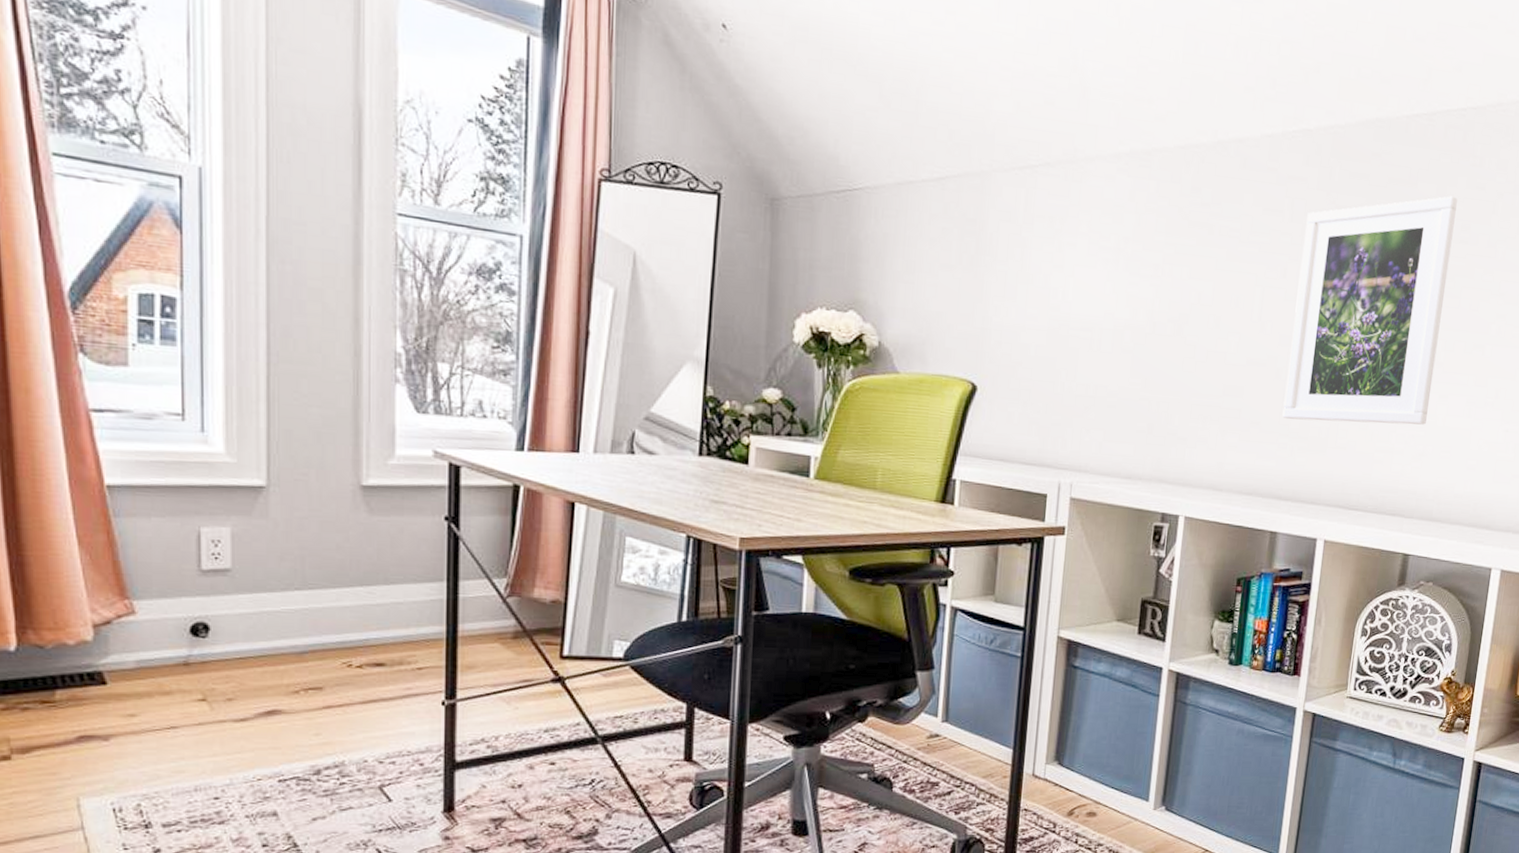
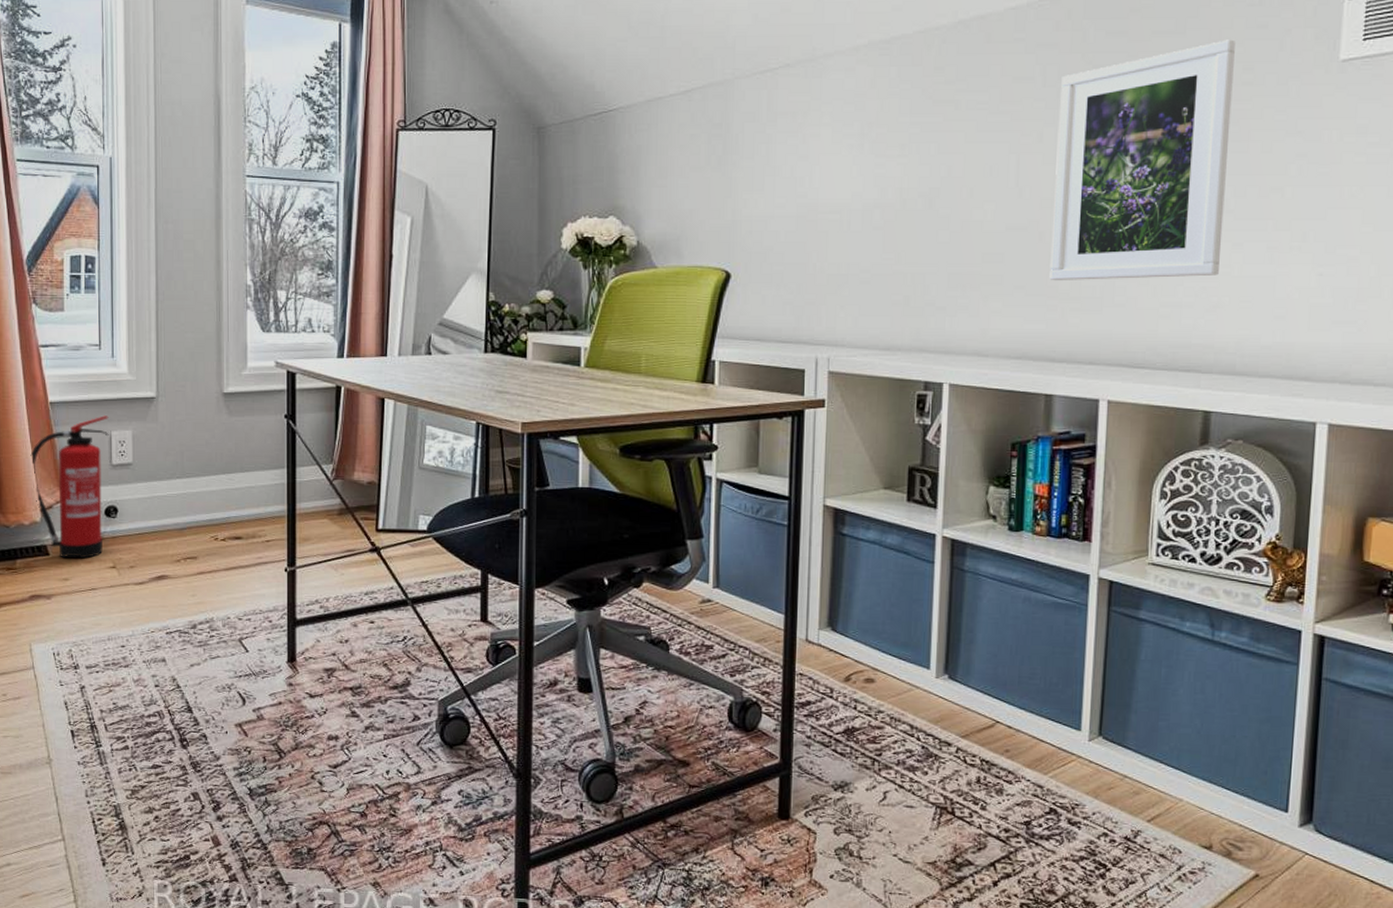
fire extinguisher: none [76,506,197,689] -> present [30,415,109,559]

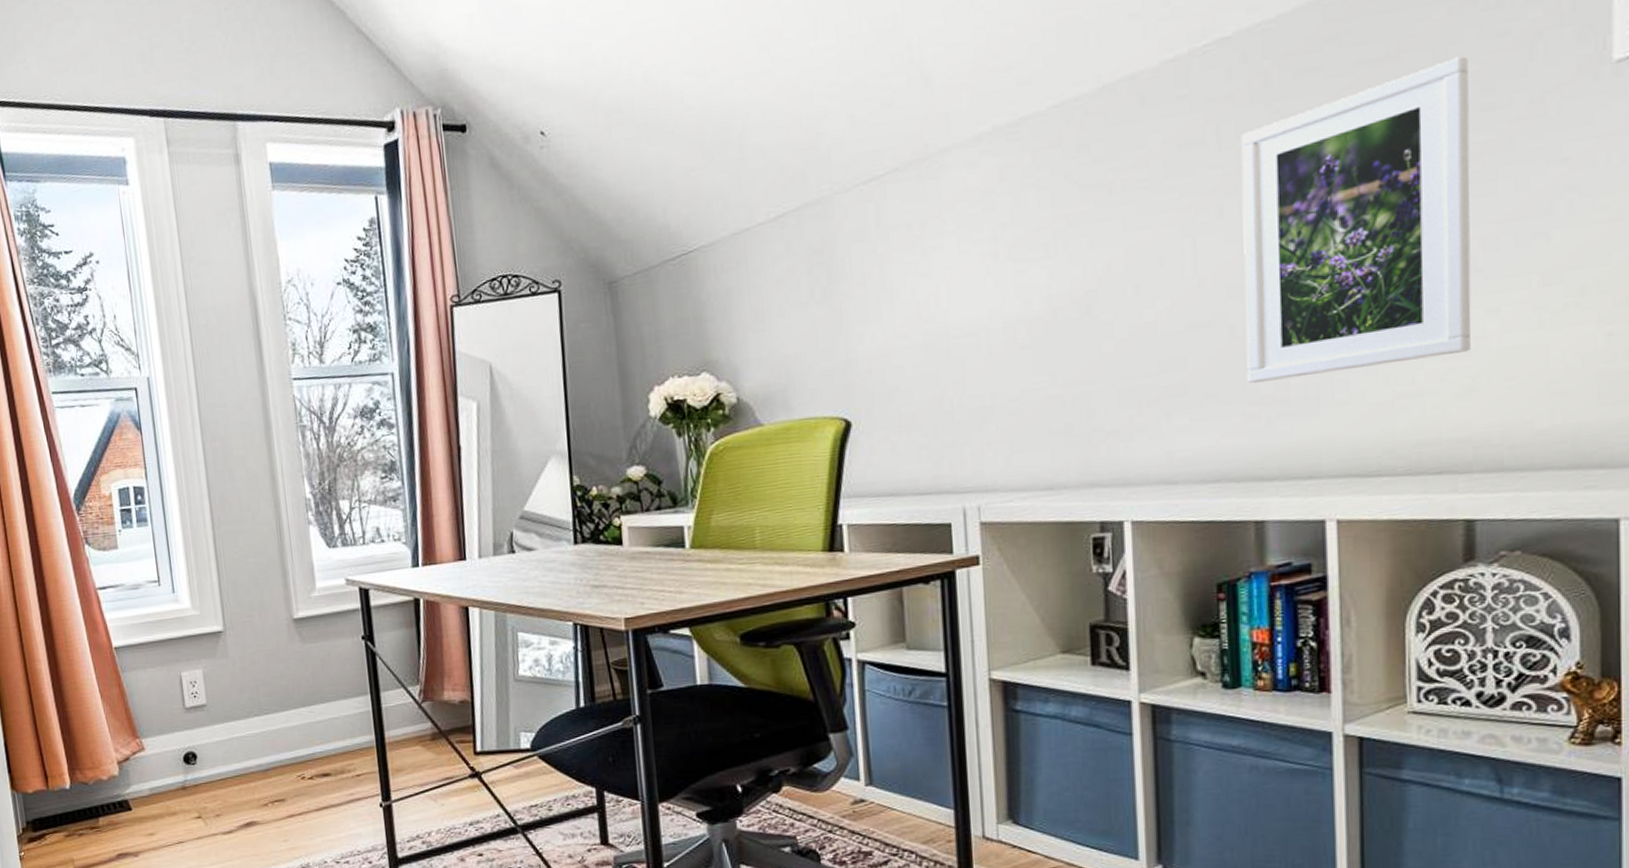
fire extinguisher: present [30,415,109,559] -> none [100,656,186,812]

